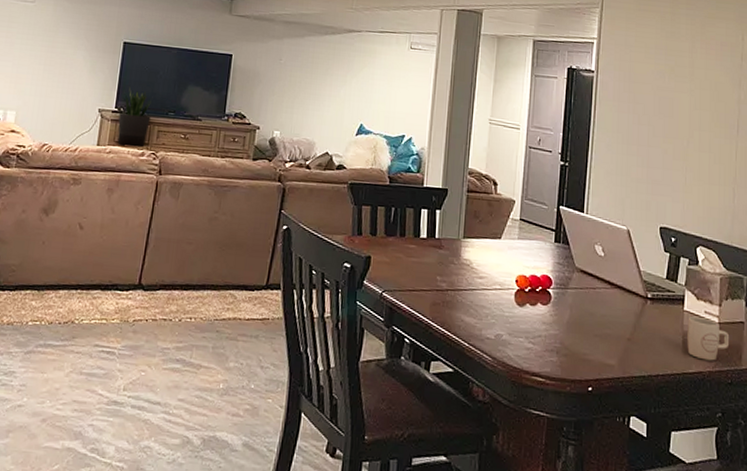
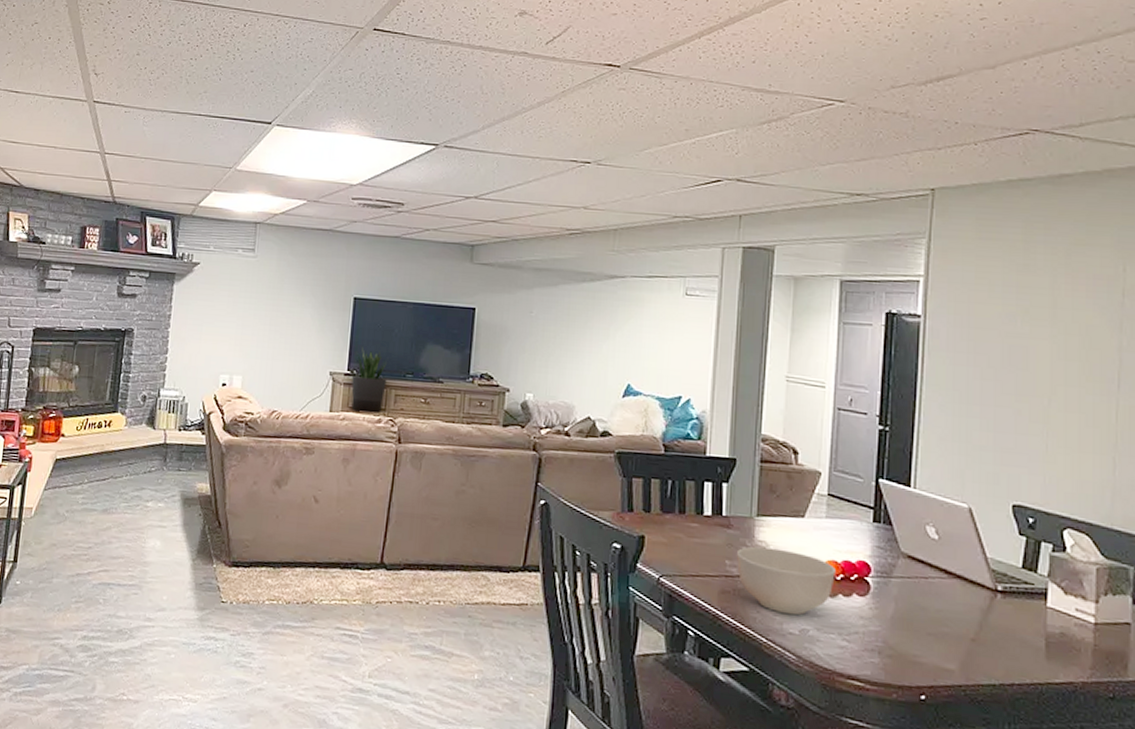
bowl: none [446,264,525,323] -> present [737,546,836,616]
mug: present [687,315,730,361] -> none [1052,613,1111,670]

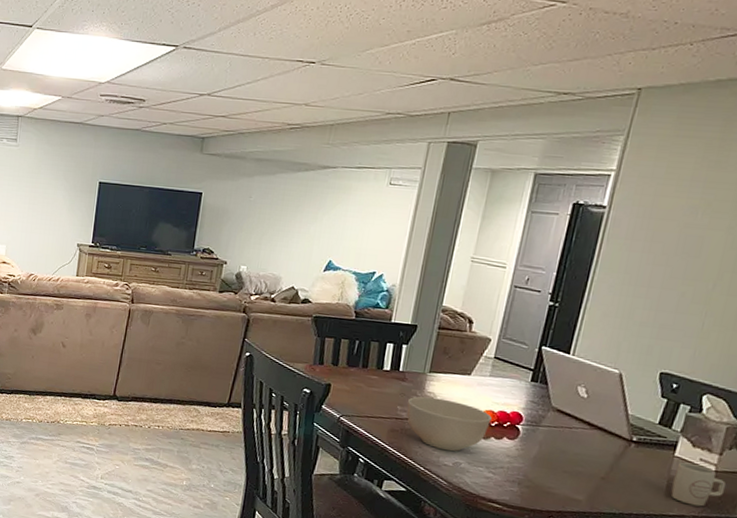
planter: present [351,346,388,414] -> none [94,223,126,279]
mug: none [1052,613,1111,670] -> present [670,462,727,507]

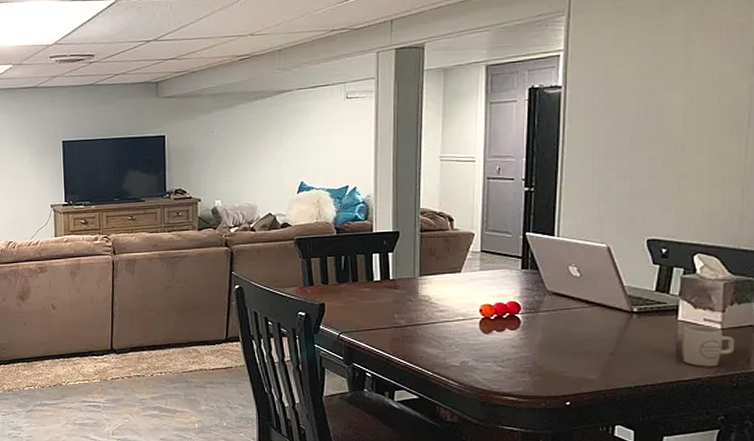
bowl: present [407,396,492,452] -> none [404,300,490,352]

